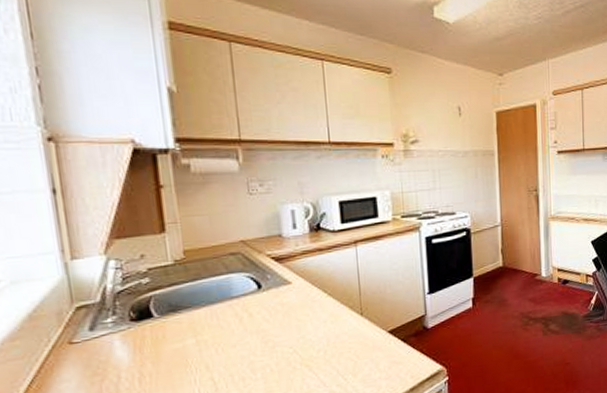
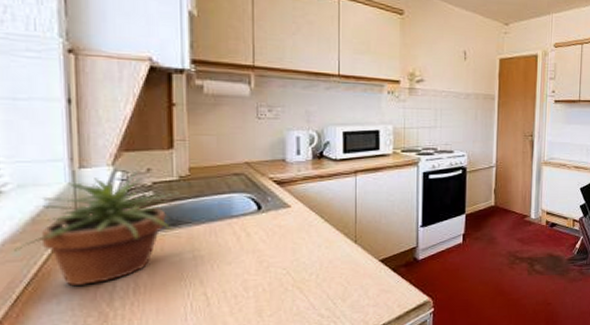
potted plant: none [14,257,176,381] -> present [14,170,179,287]

